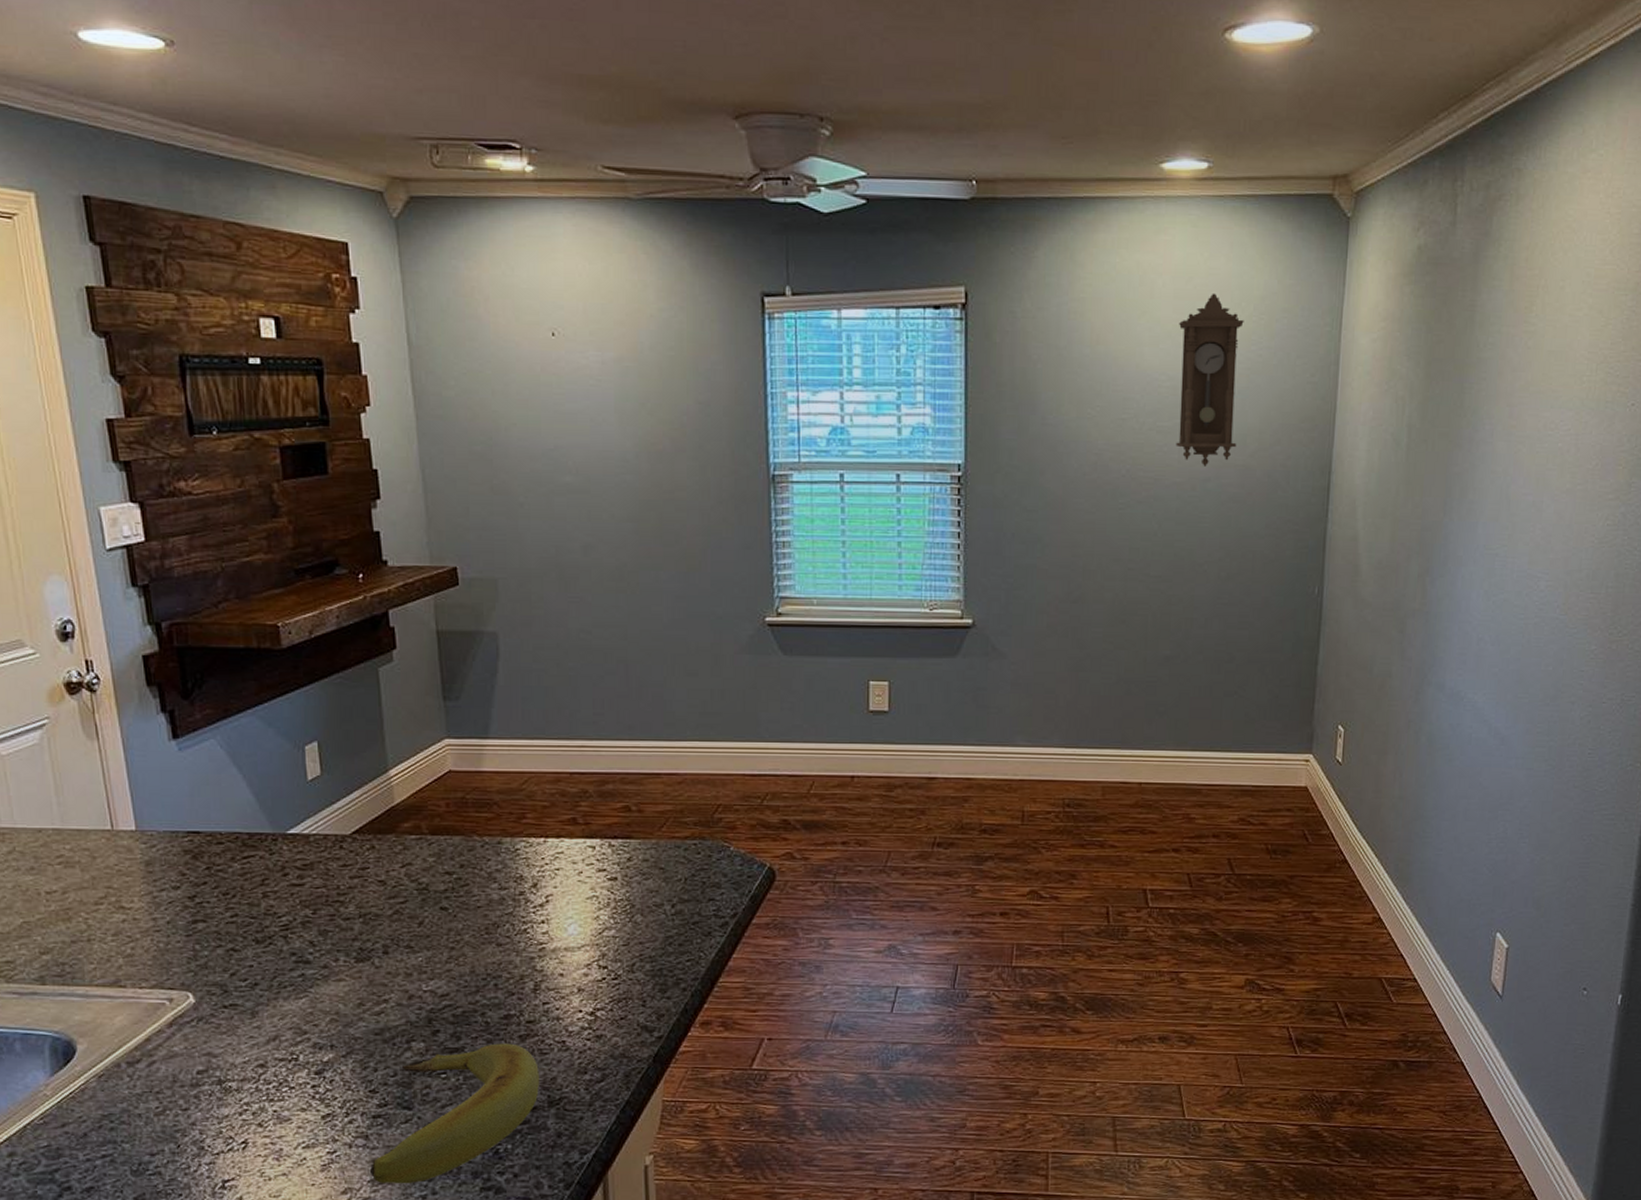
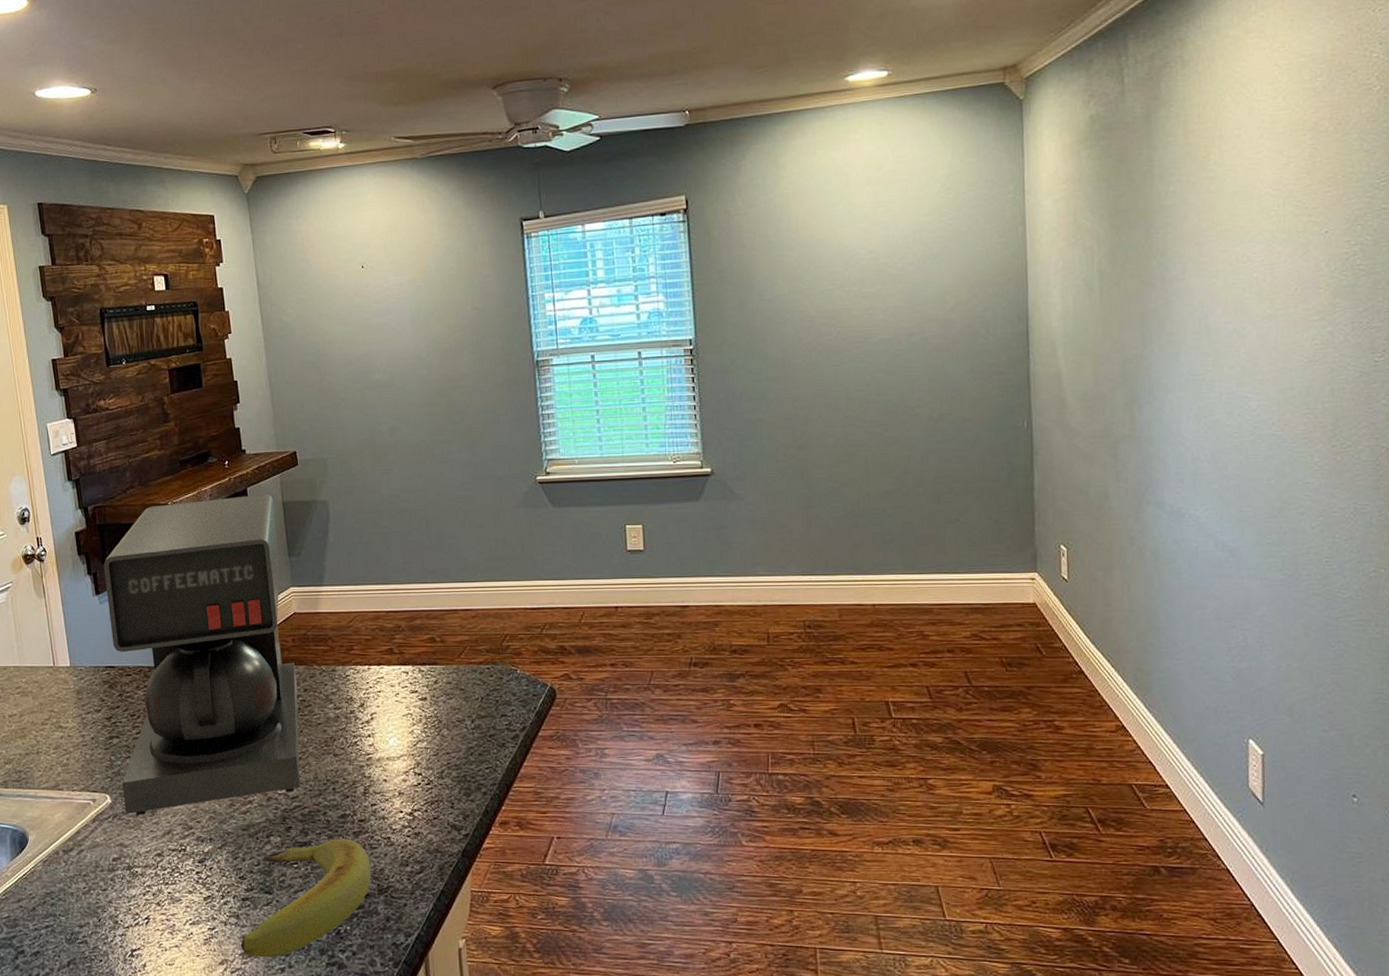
coffee maker: none [184,619,452,1018] -> present [103,494,300,815]
pendulum clock: present [1175,293,1244,466] -> none [874,176,936,323]

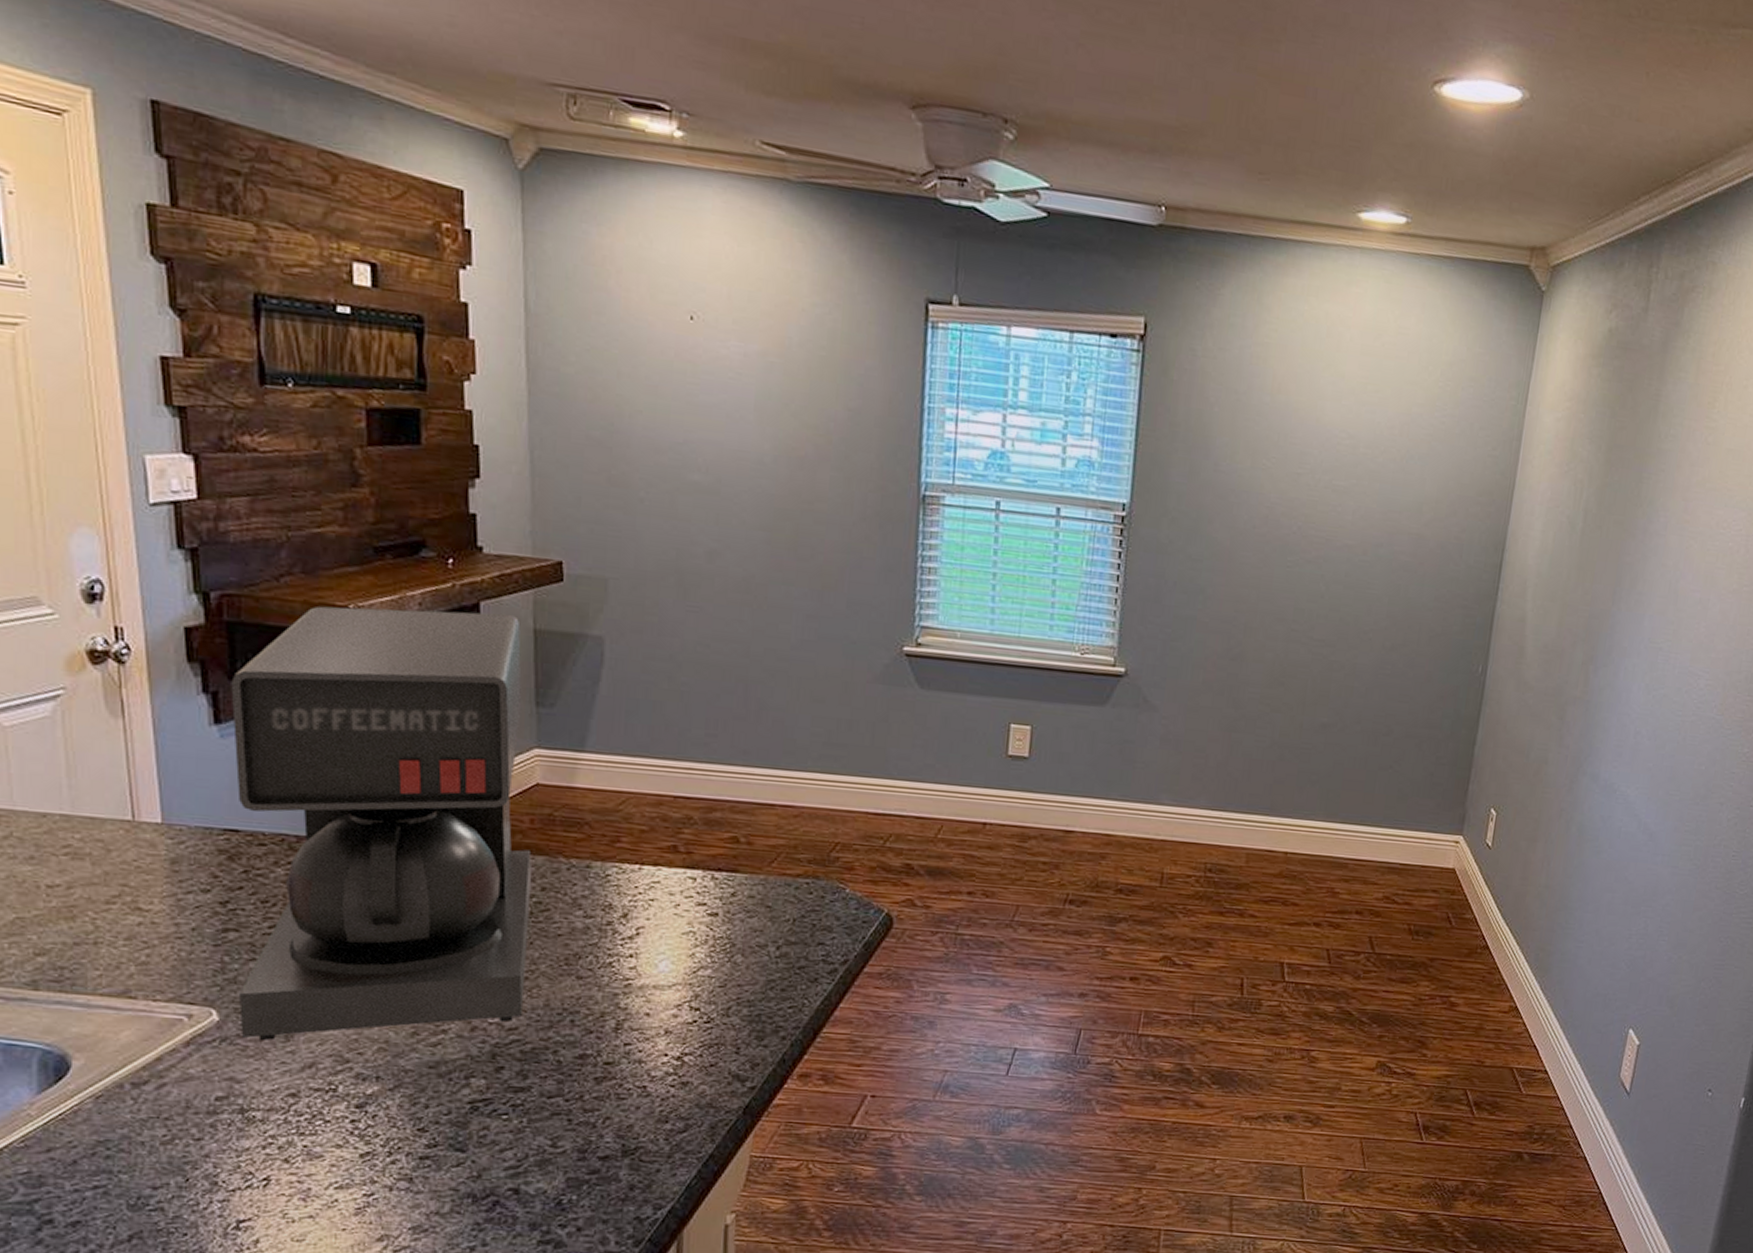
banana: present [240,839,371,958] -> none [411,1085,614,1234]

